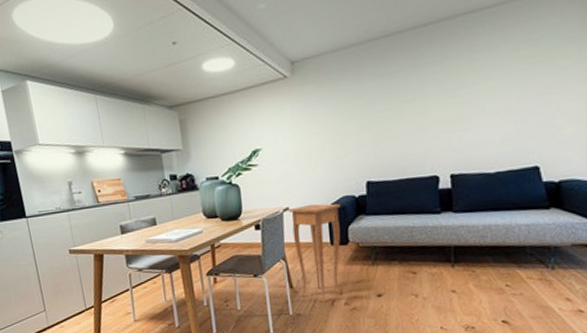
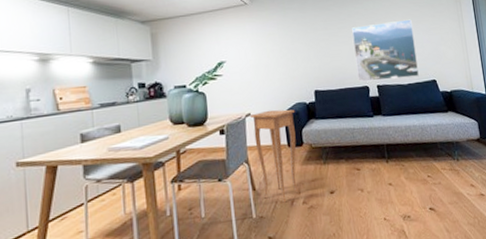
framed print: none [422,82,515,172] -> present [351,19,419,83]

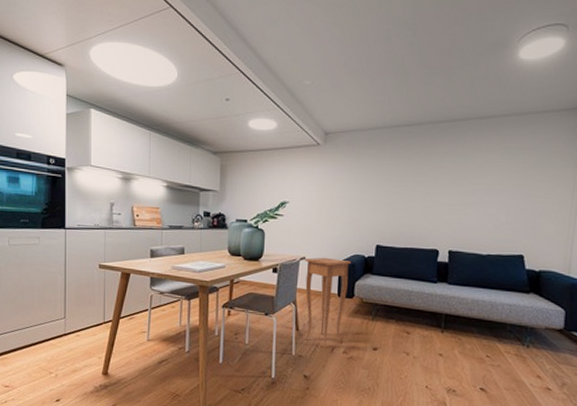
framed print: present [351,19,419,83] -> none [428,181,510,248]

